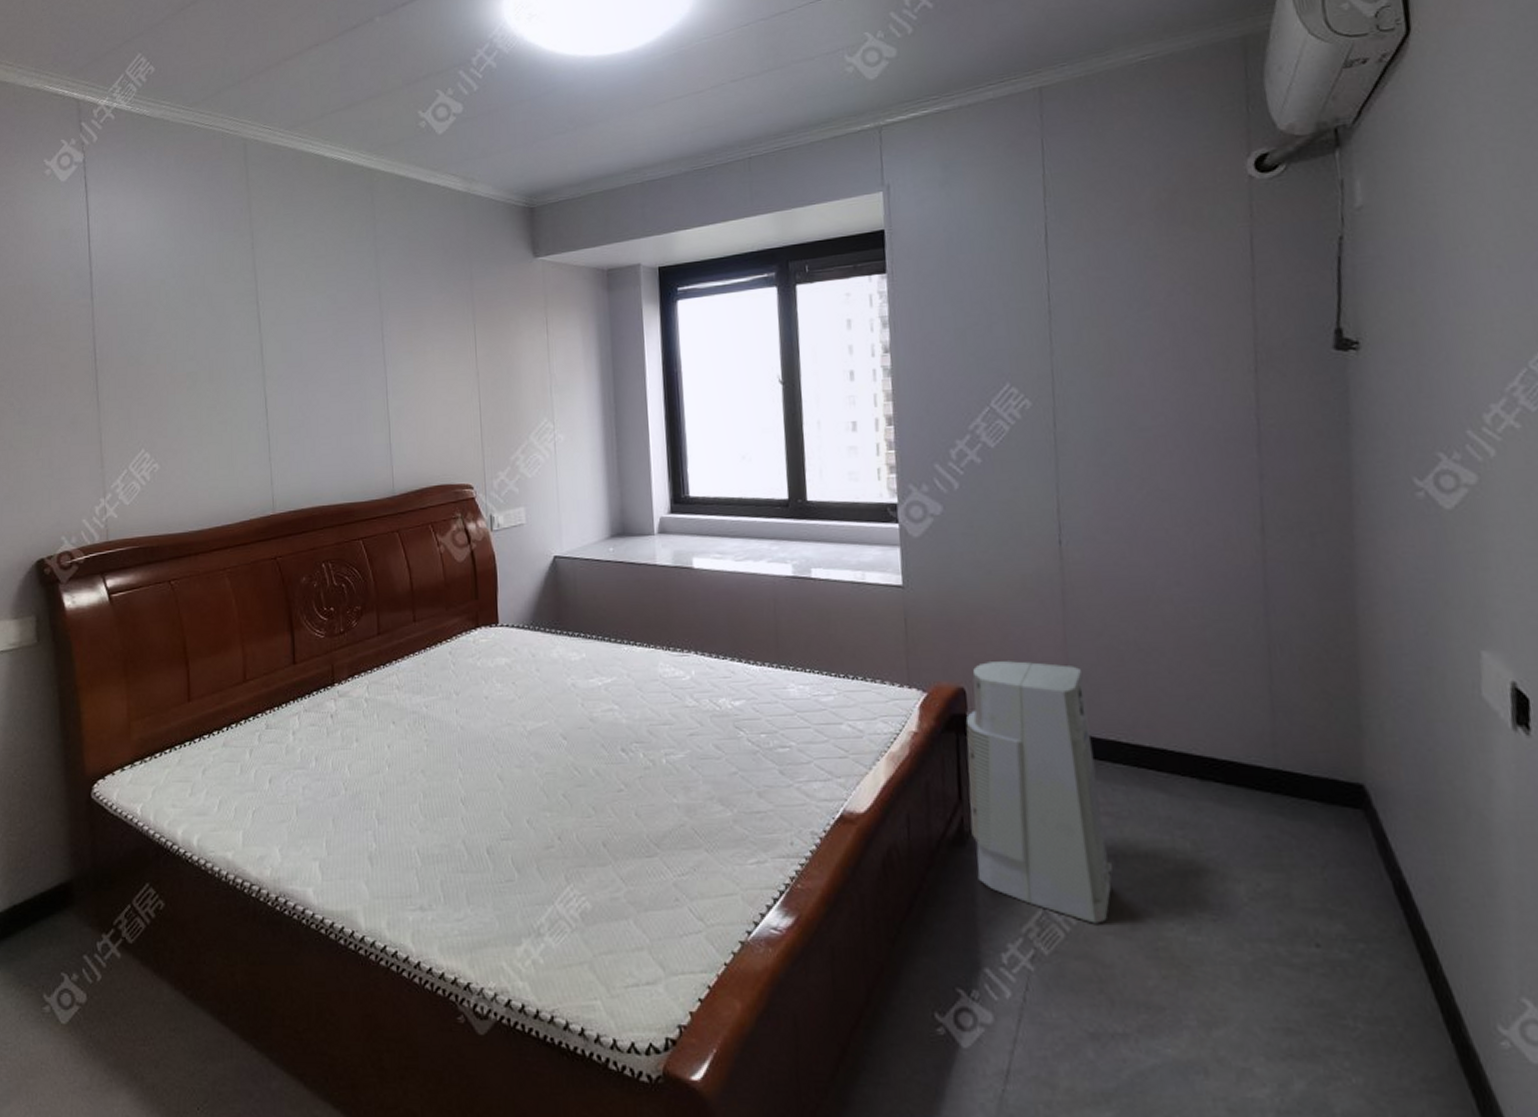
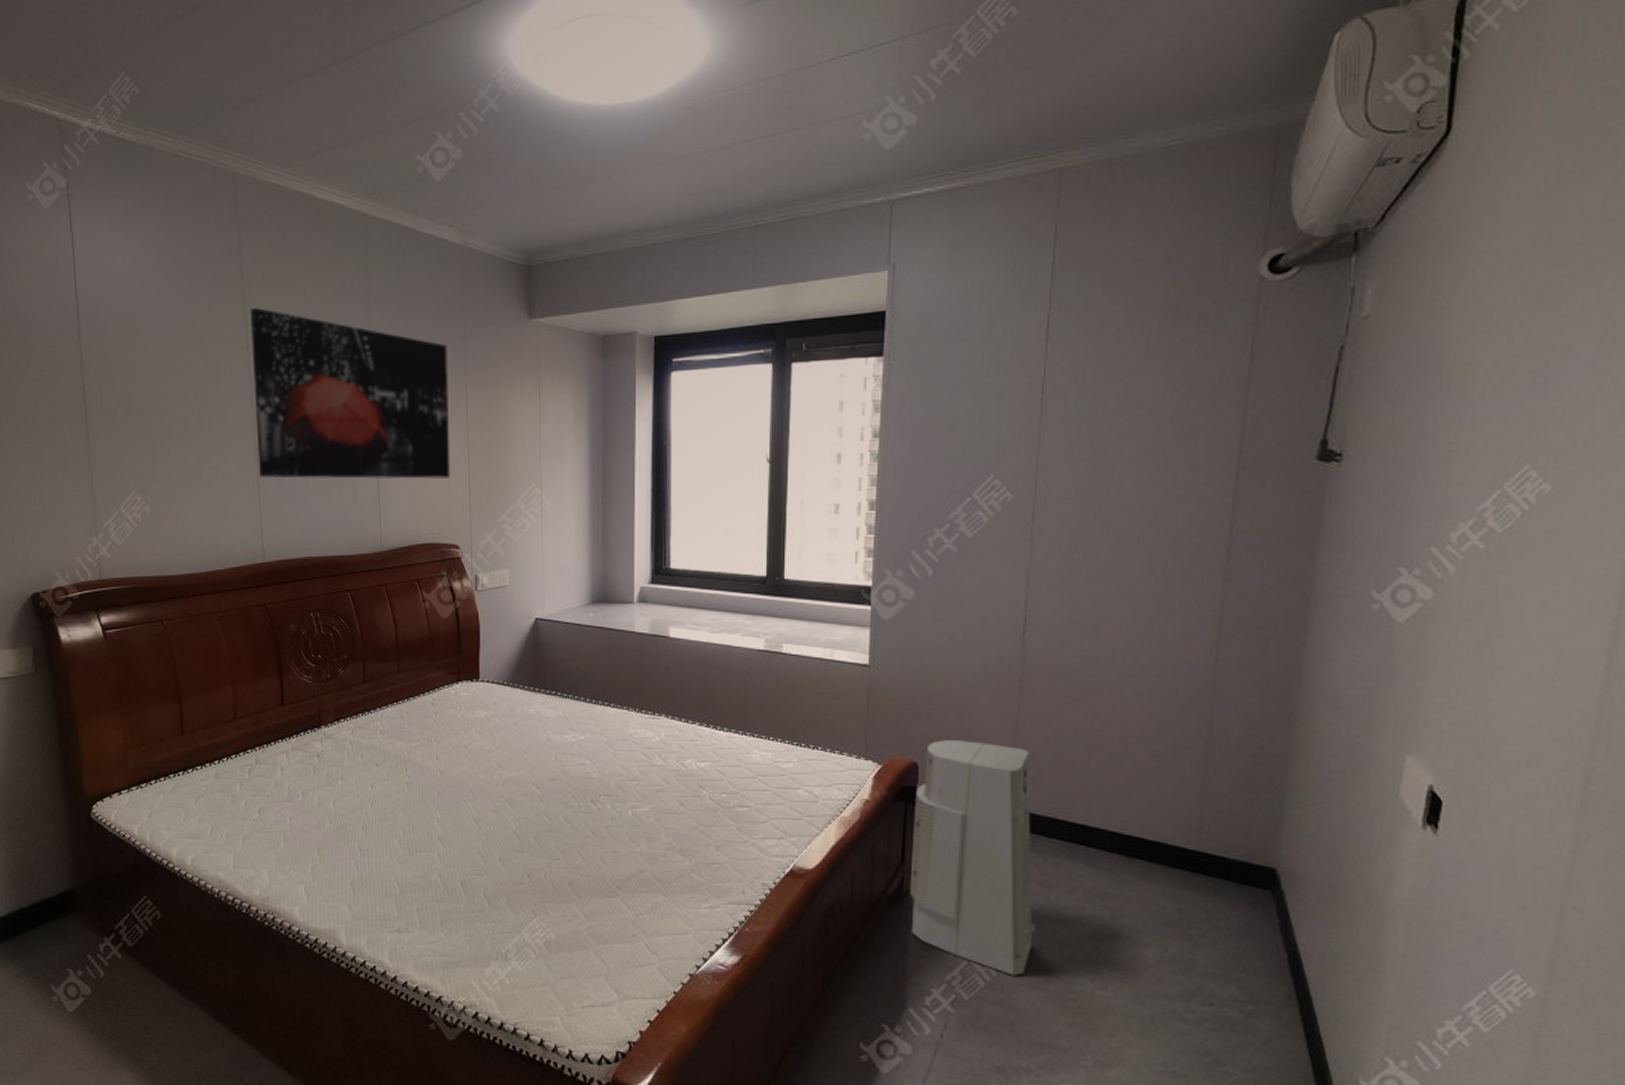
wall art: none [259,262,462,429] -> present [249,307,451,480]

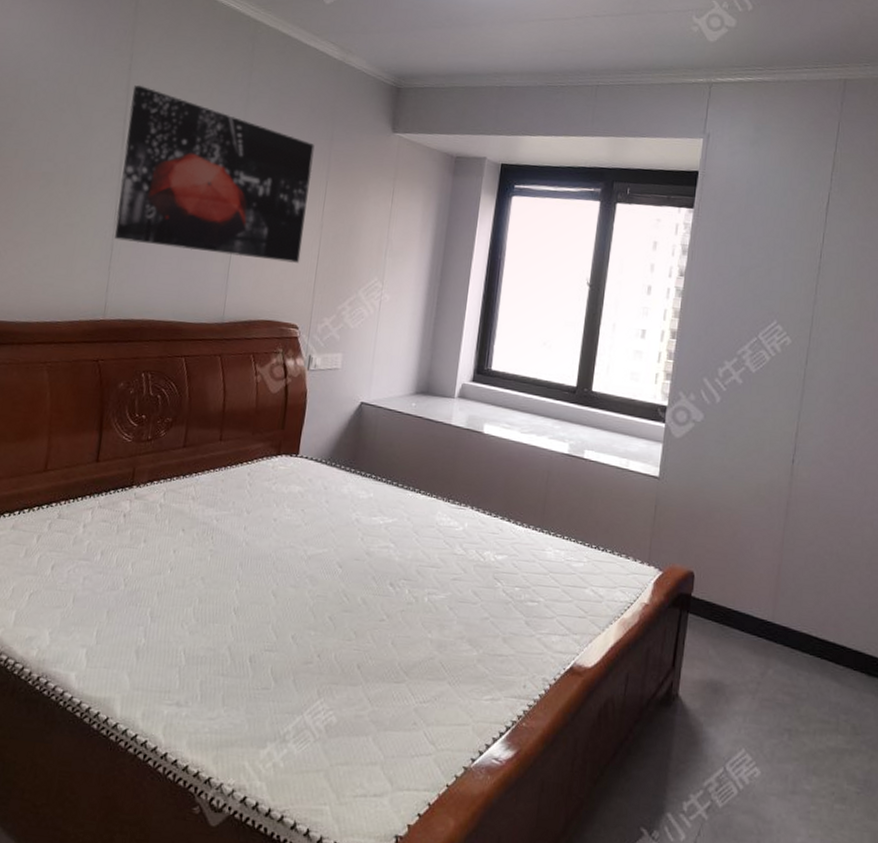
air purifier: present [910,740,1035,976] -> none [675,553,792,786]

